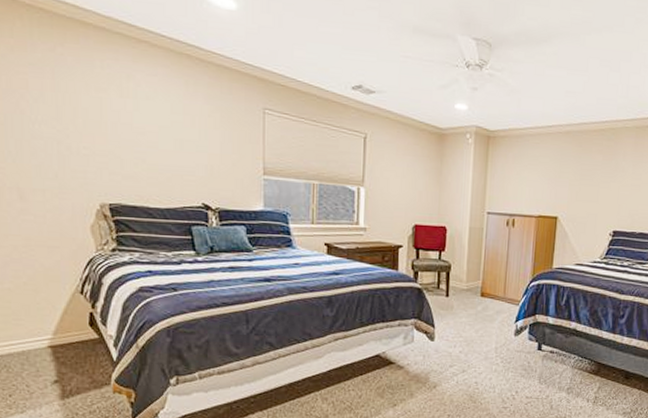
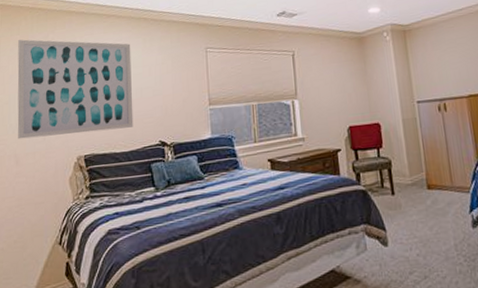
wall art: none [12,45,171,182] -> present [17,39,134,140]

